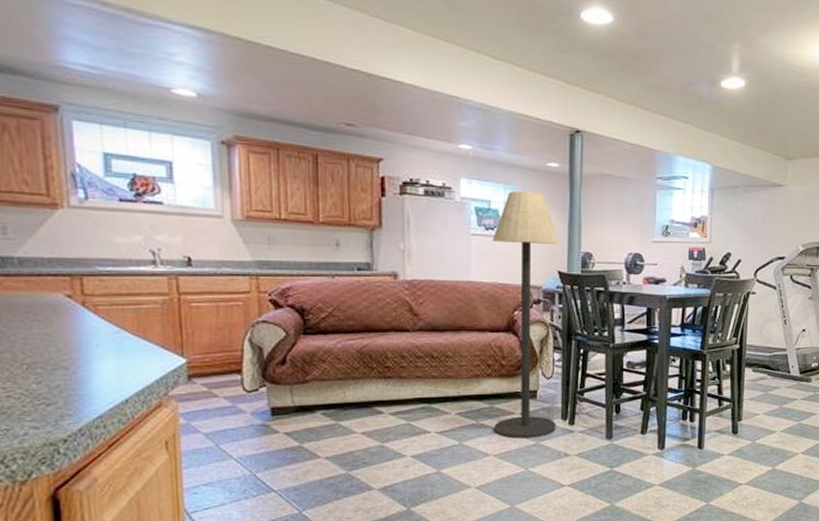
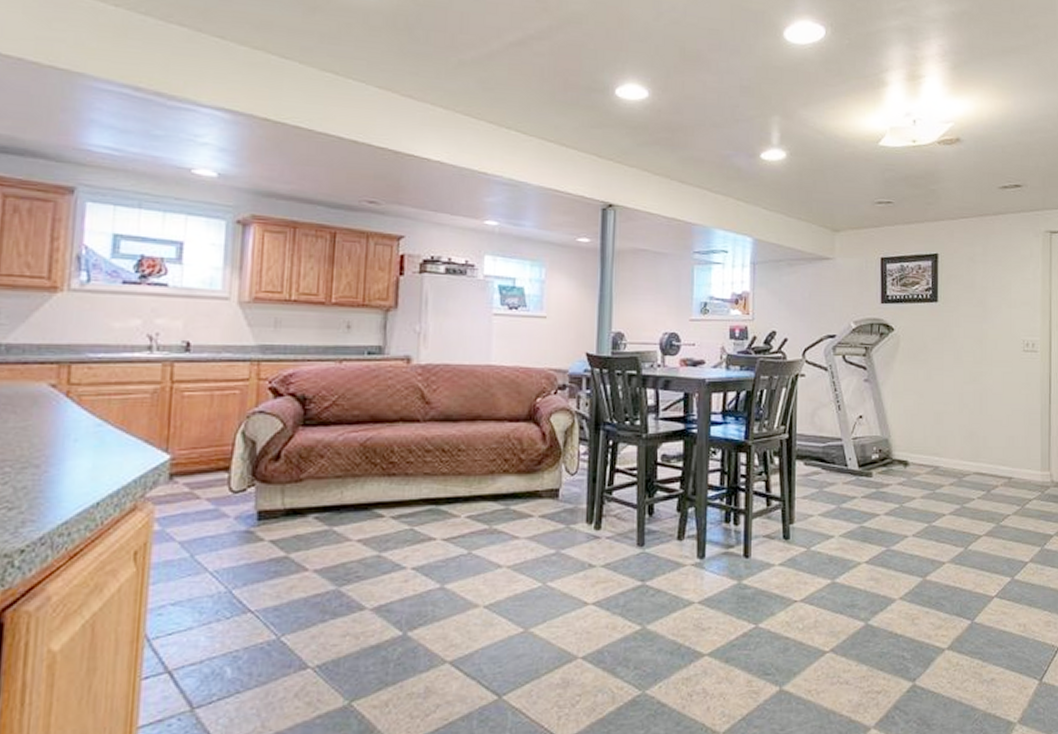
floor lamp: present [492,190,559,439] -> none [509,267,588,546]

